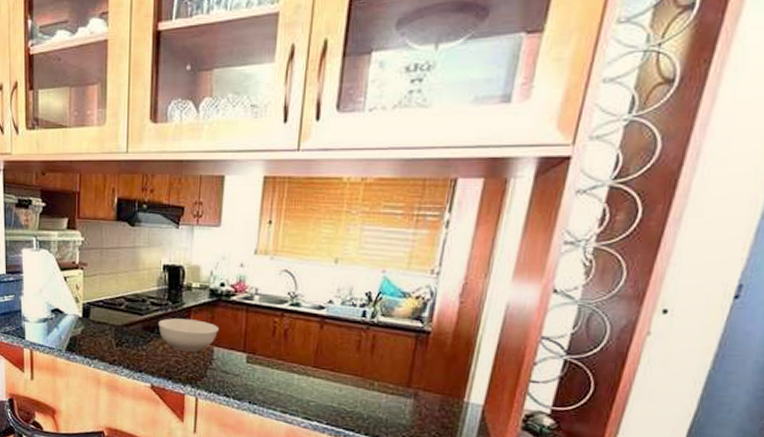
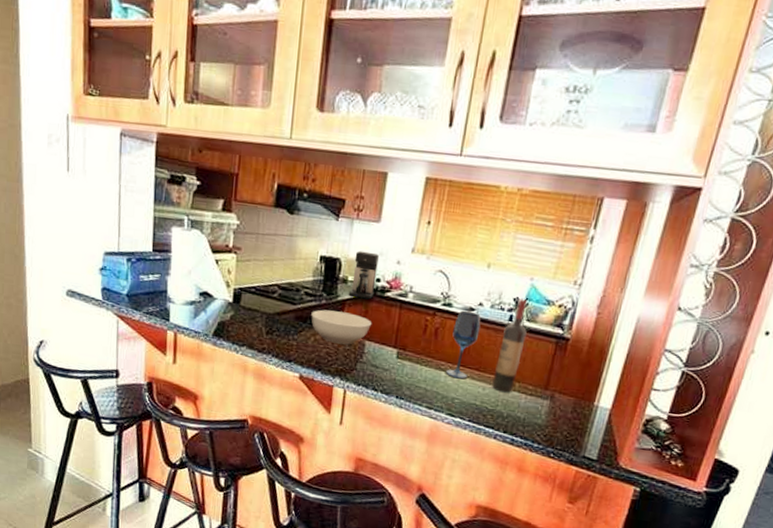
coffee maker: none [193,256,221,305] -> present [348,250,379,300]
wineglass: none [299,309,332,381] -> present [446,310,481,379]
wine bottle: none [349,293,383,392] -> present [492,298,528,392]

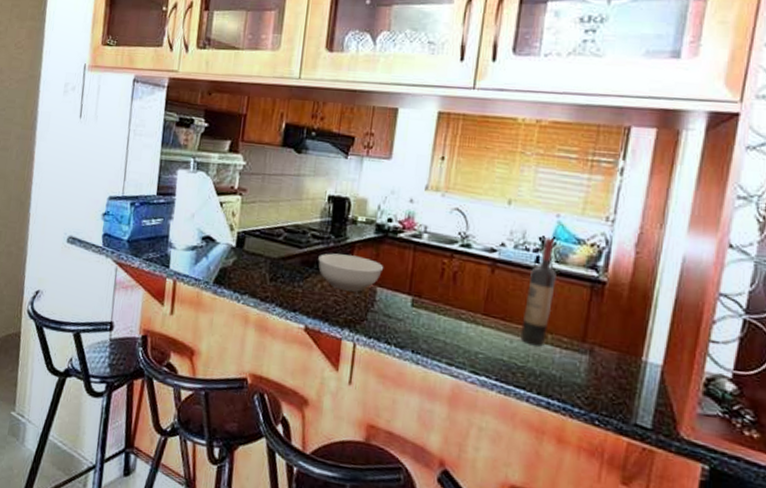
coffee maker: present [348,250,379,300] -> none [358,189,390,242]
wineglass: present [446,310,481,379] -> none [467,251,504,331]

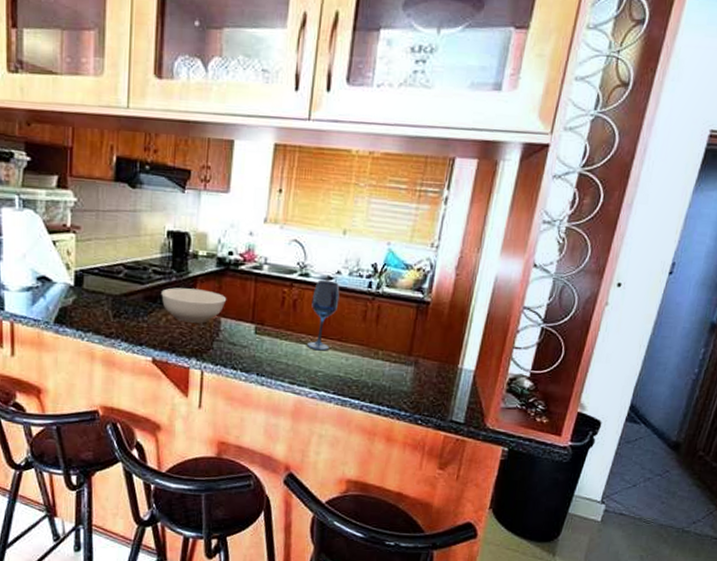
wineglass: none [467,251,504,331] -> present [307,279,340,351]
wine bottle: present [520,237,557,345] -> none [355,264,387,361]

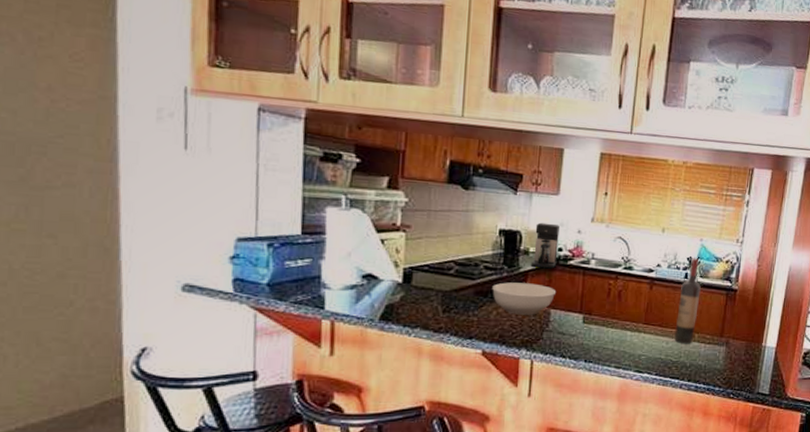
coffee maker: none [200,223,230,274] -> present [530,222,560,269]
wineglass: present [307,279,340,351] -> none [631,272,660,336]
wine bottle: none [355,264,387,361] -> present [674,258,701,343]

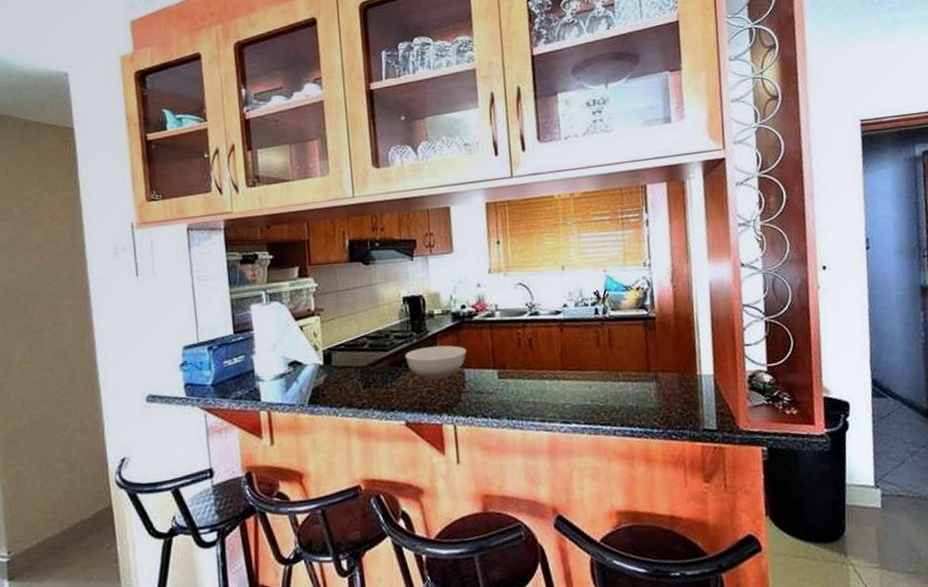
coffee maker: present [530,222,560,269] -> none [436,282,463,330]
wine bottle: present [674,258,701,343] -> none [593,290,618,385]

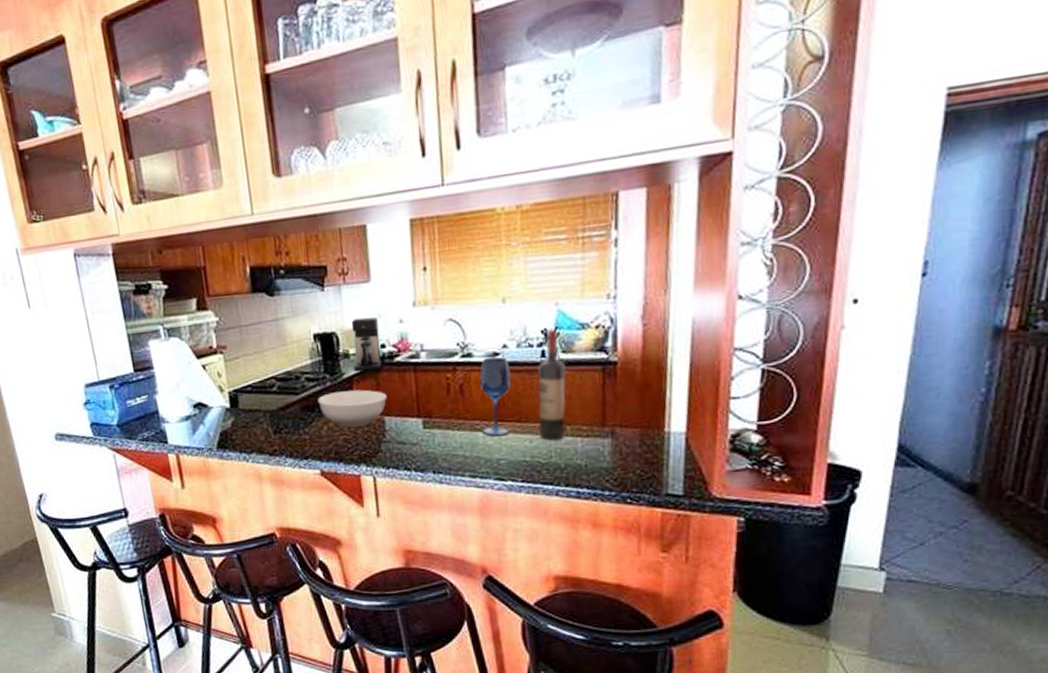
coffee maker: none [436,282,463,330] -> present [351,316,383,372]
wineglass: none [545,314,572,384] -> present [479,356,511,437]
wine bottle: none [593,290,618,385] -> present [538,328,567,440]

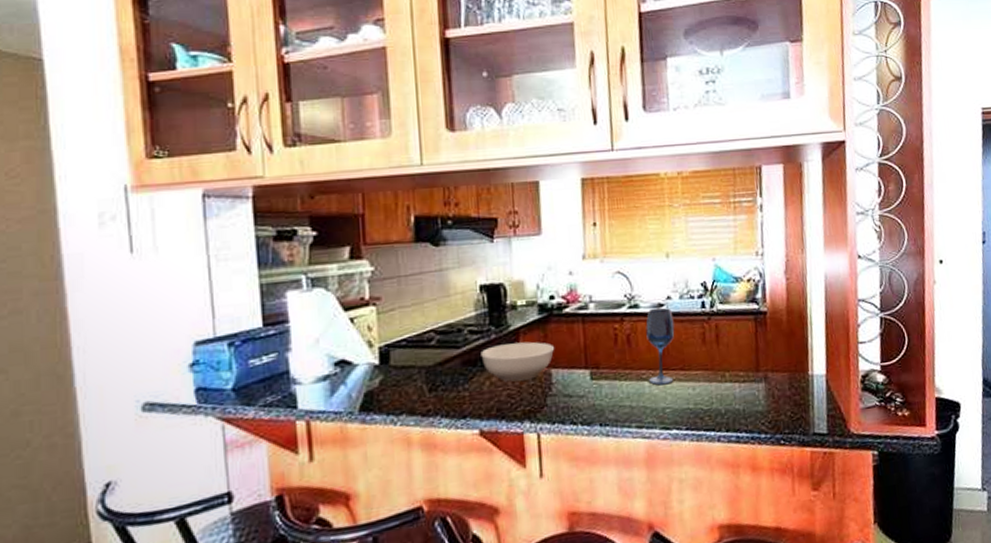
coffee maker: present [351,316,383,372] -> none [520,268,551,324]
wine bottle: present [538,328,567,440] -> none [699,281,725,386]

